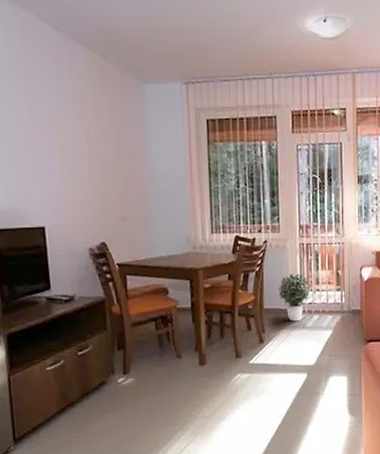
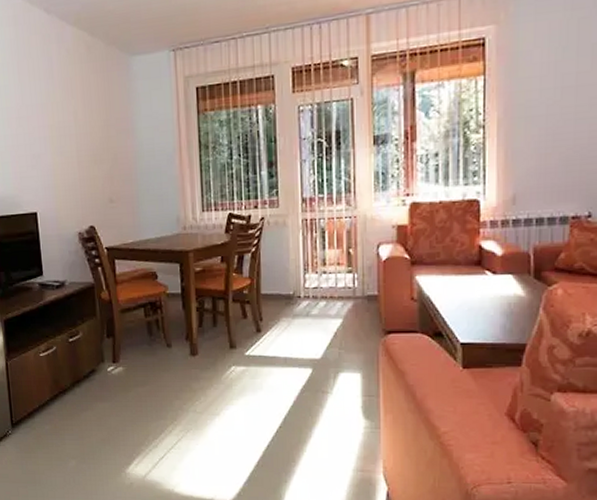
potted plant: present [278,274,311,322] -> none [277,254,316,309]

